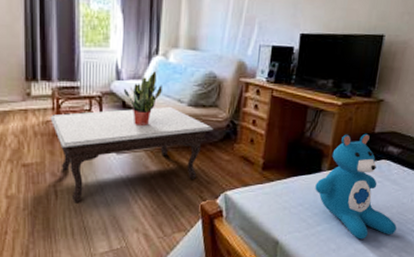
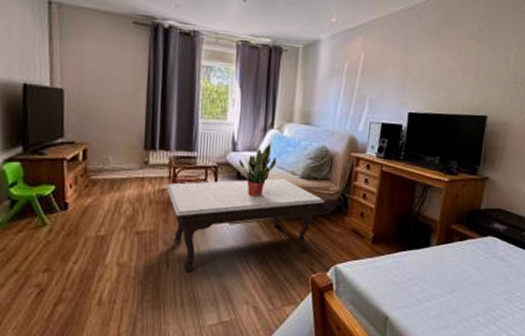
teddy bear: present [315,133,397,240] -> none [424,209,505,317]

